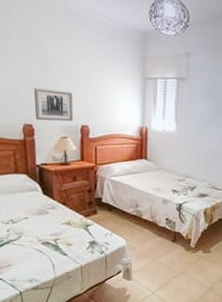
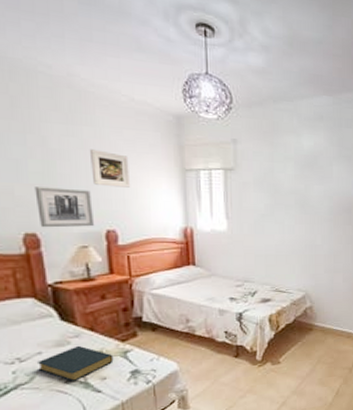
hardback book: none [23,215,78,243] -> present [36,345,114,381]
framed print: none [74,59,103,91] -> present [89,149,131,188]

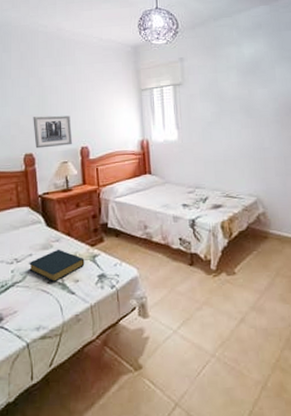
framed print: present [89,149,131,188] -> none [70,82,100,111]

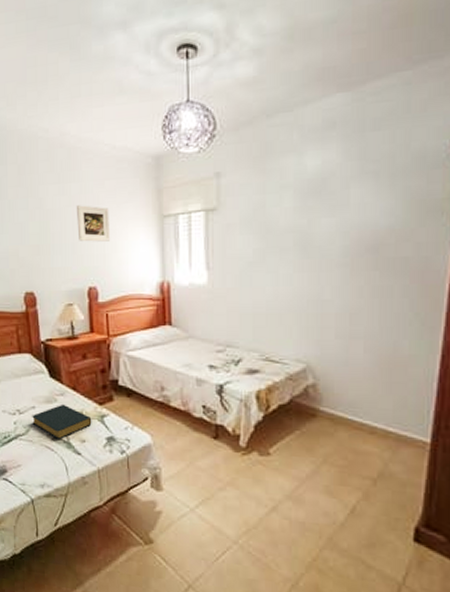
wall art: present [33,115,73,149] -> none [33,246,79,286]
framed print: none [70,82,100,111] -> present [76,205,111,242]

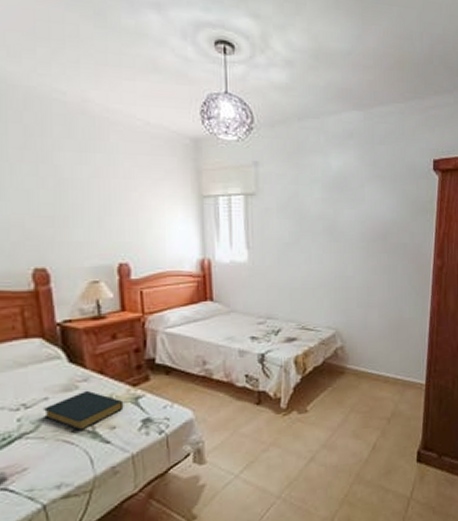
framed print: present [76,205,111,242] -> none [102,177,145,217]

